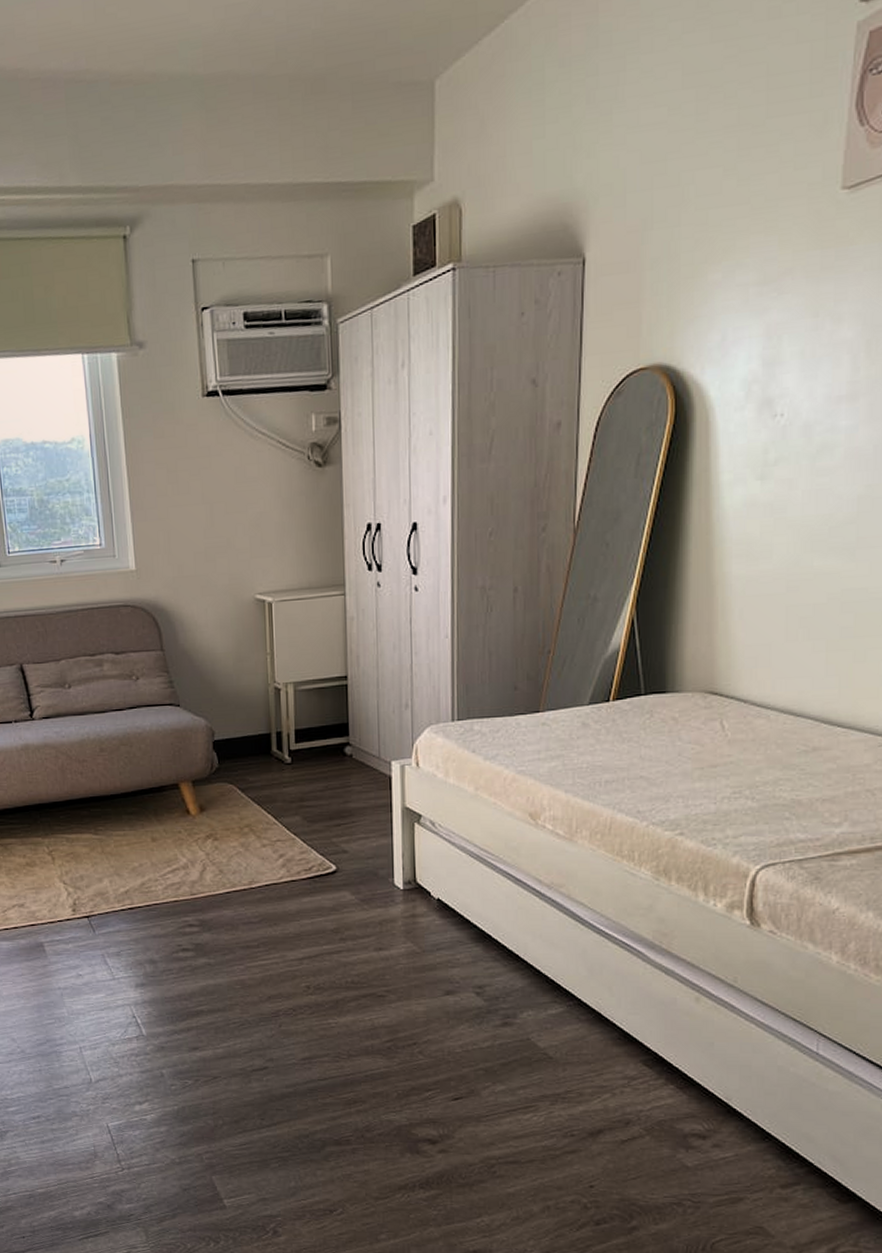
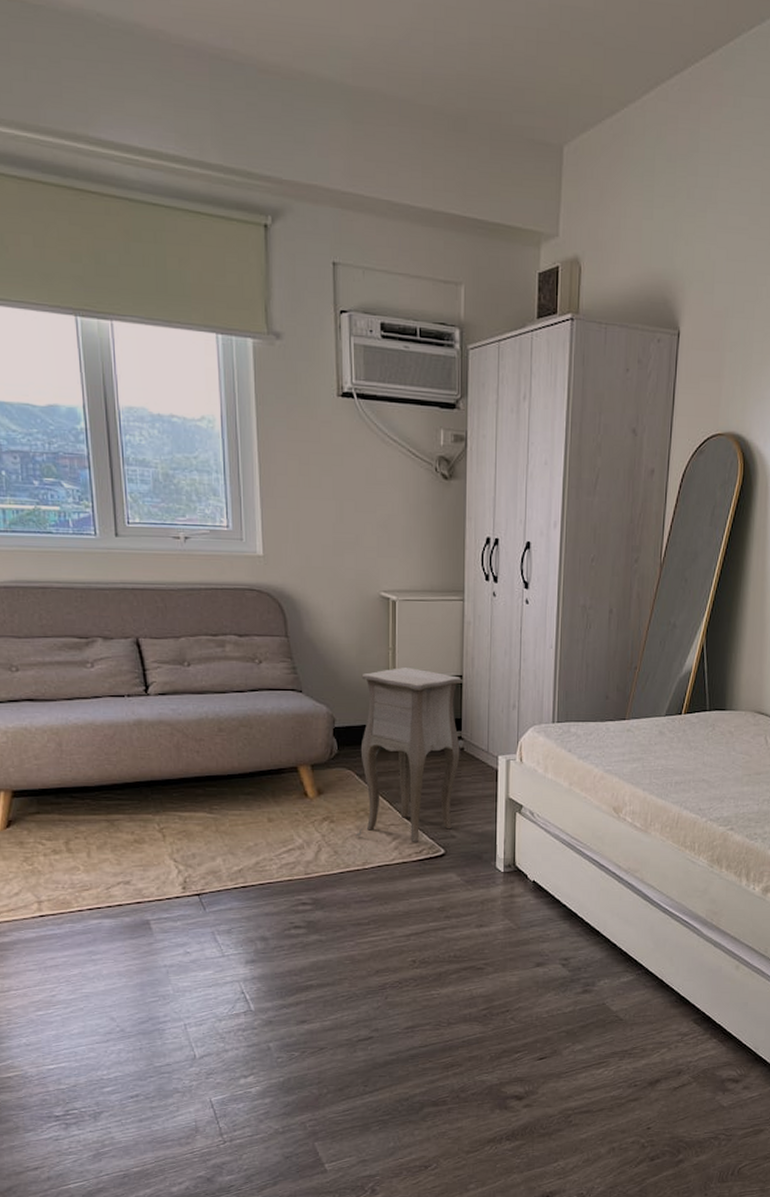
side table: none [239,671,349,859] -> present [356,666,462,842]

